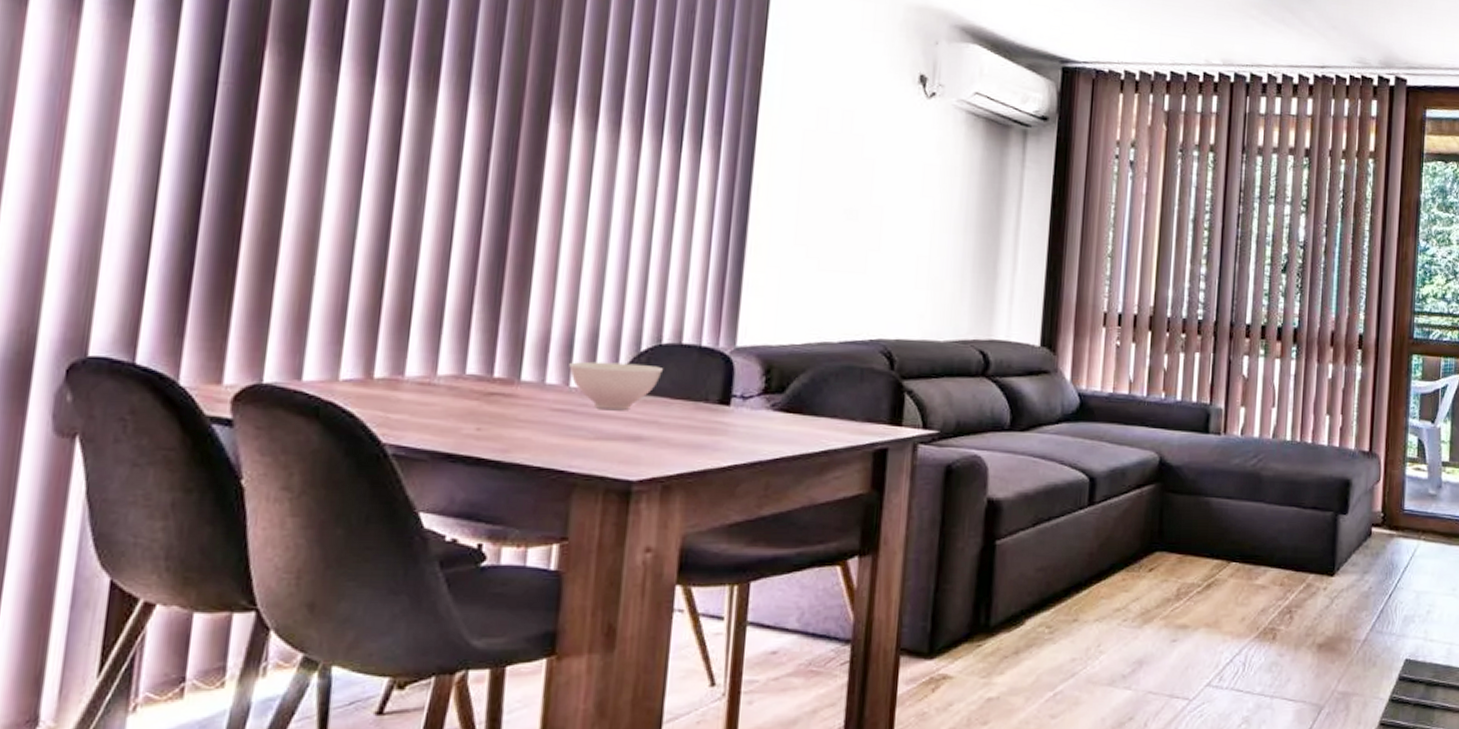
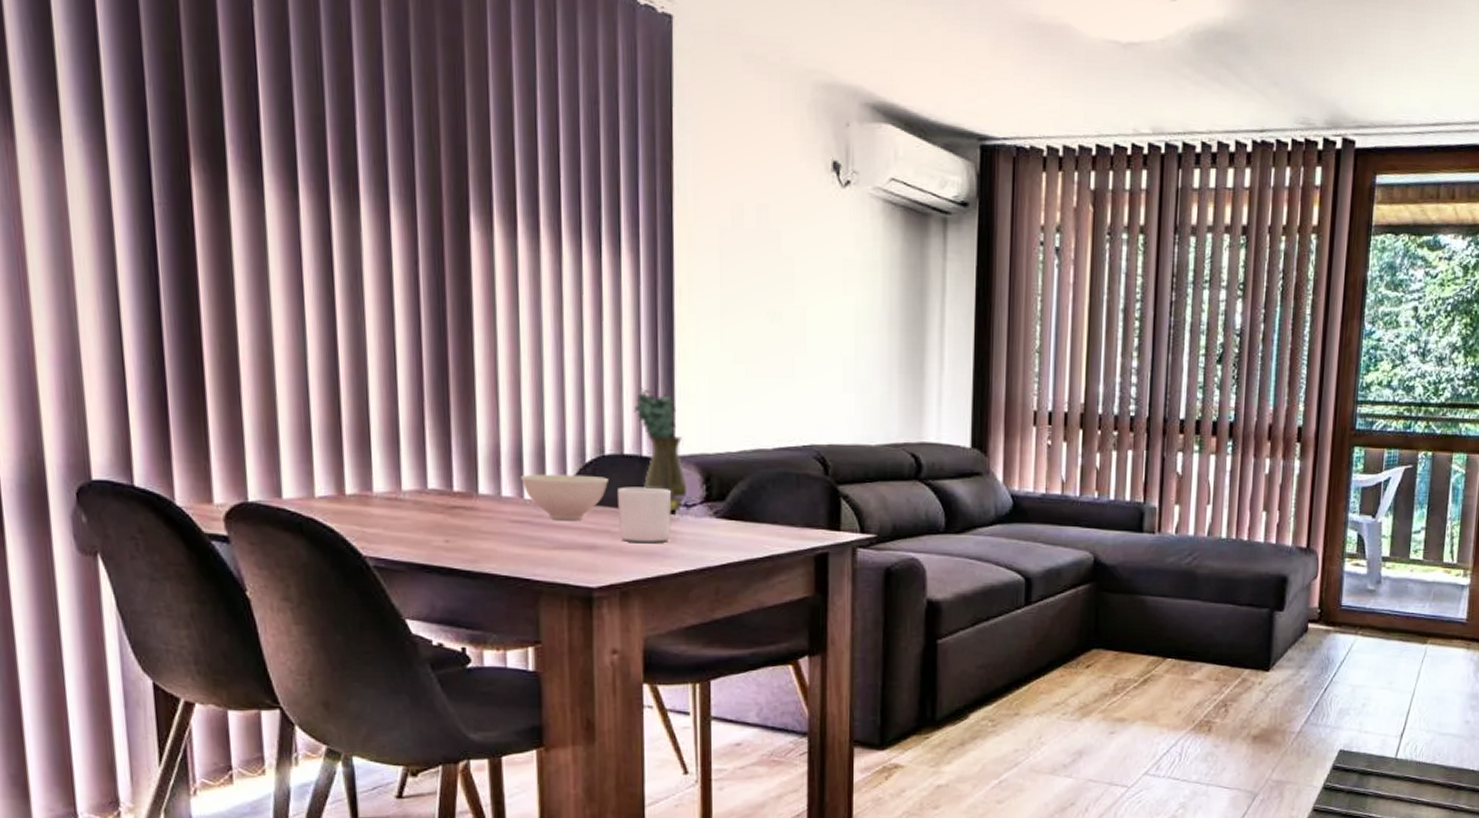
mug: none [668,376,729,436] -> present [618,486,672,544]
vase: none [697,277,746,403] -> present [633,387,687,512]

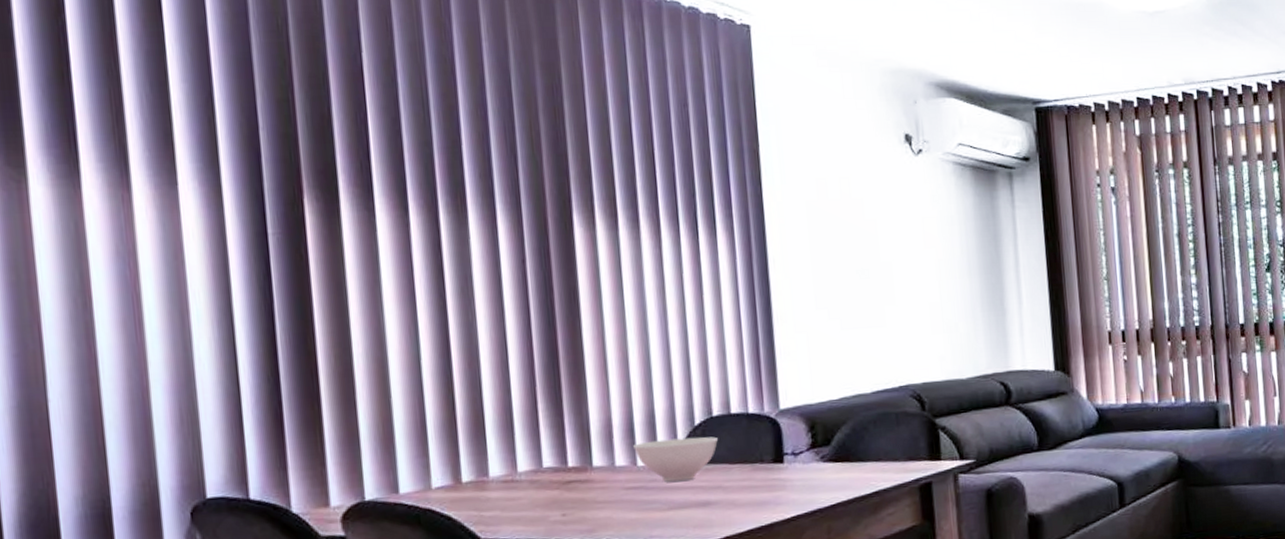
mug: present [618,486,672,544] -> none [727,440,781,495]
vase: present [633,387,687,512] -> none [737,350,794,461]

